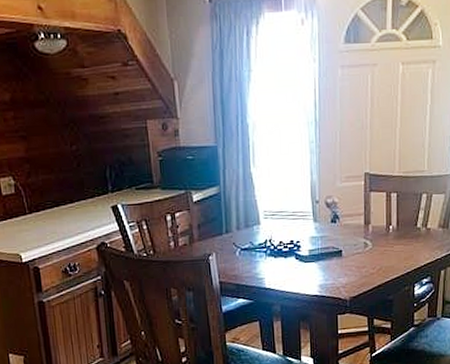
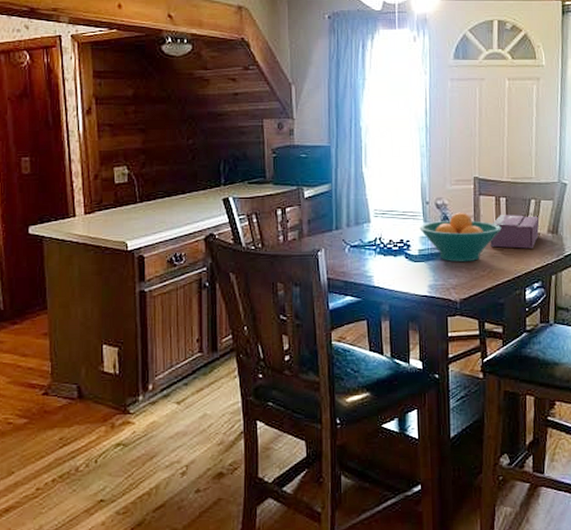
fruit bowl: none [309,210,392,261] -> present [419,212,502,263]
tissue box: none [380,210,429,245] -> present [490,214,539,249]

